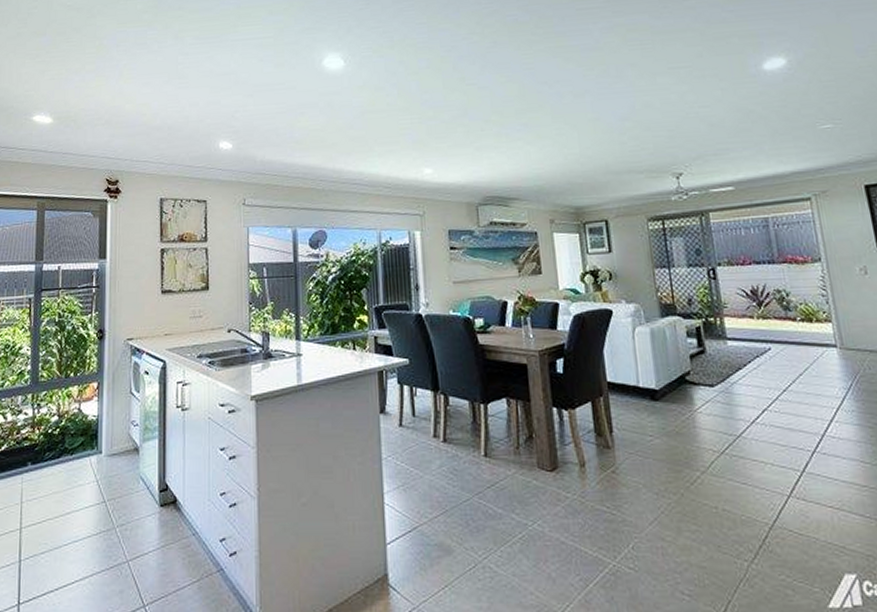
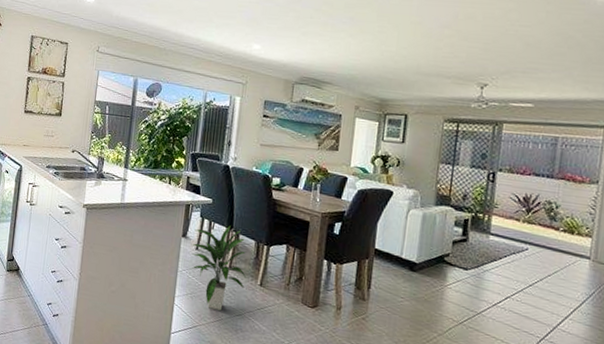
indoor plant: none [392,388,467,500] -> present [191,225,246,311]

